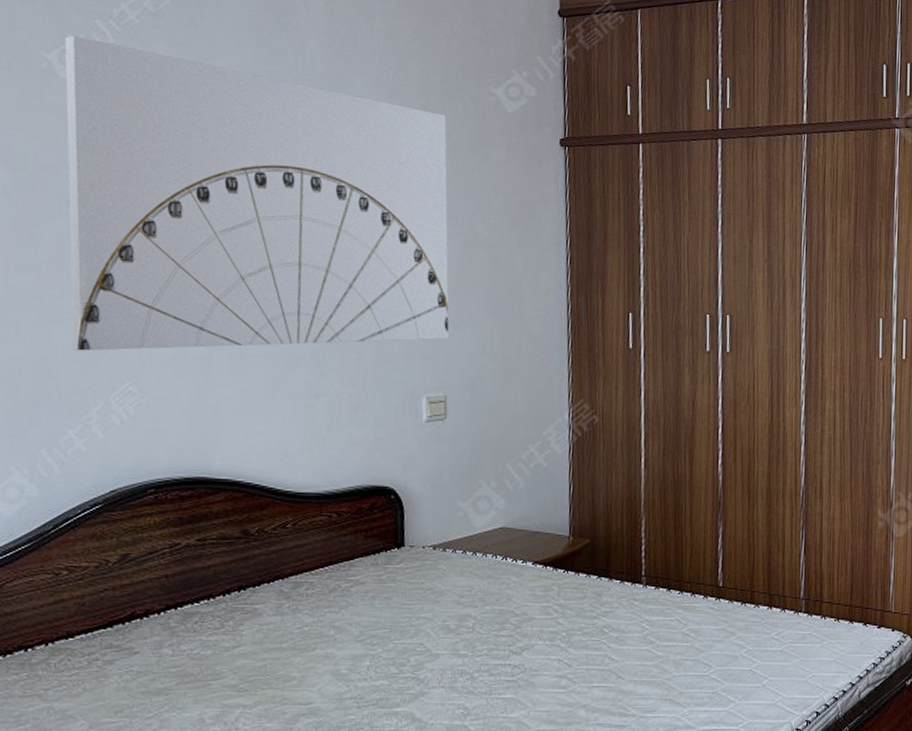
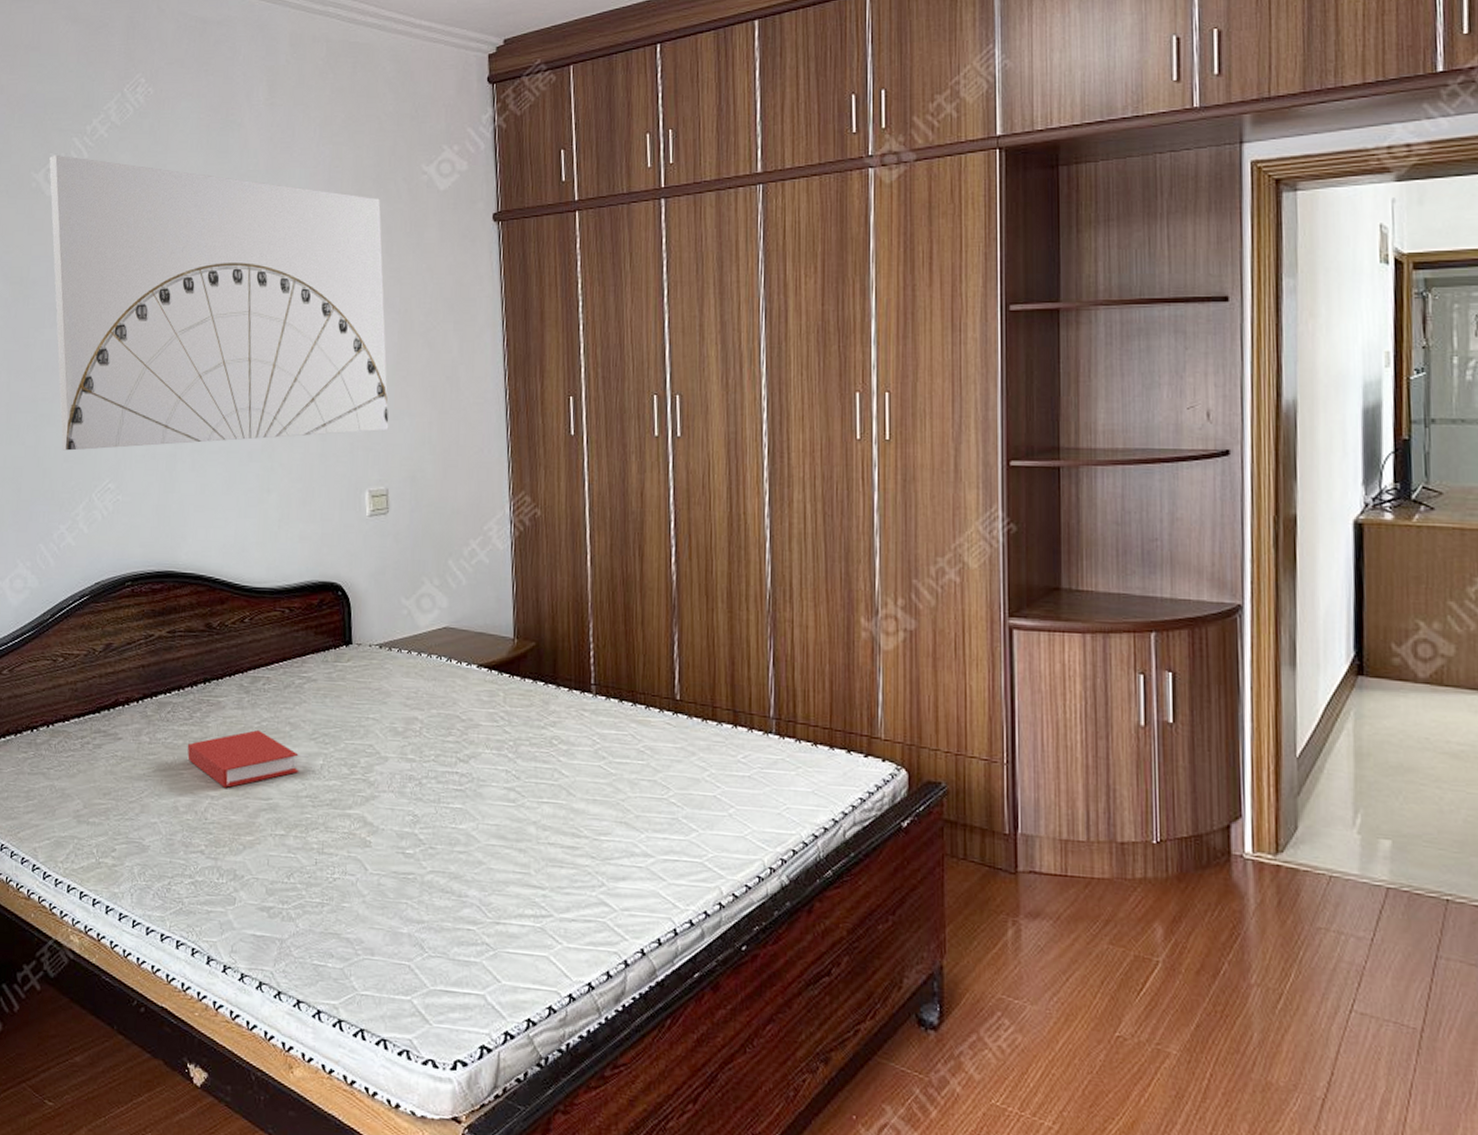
book: none [216,636,344,695] -> present [187,730,299,788]

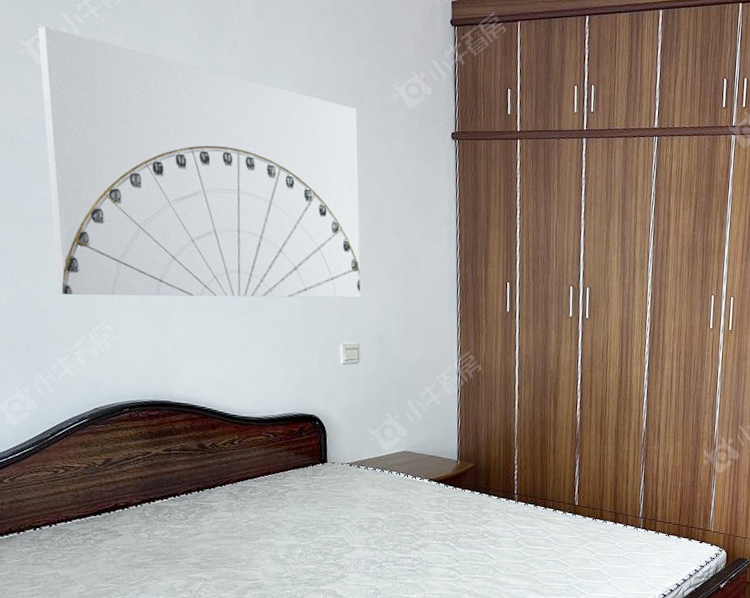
book: present [187,730,299,788] -> none [182,528,281,572]

